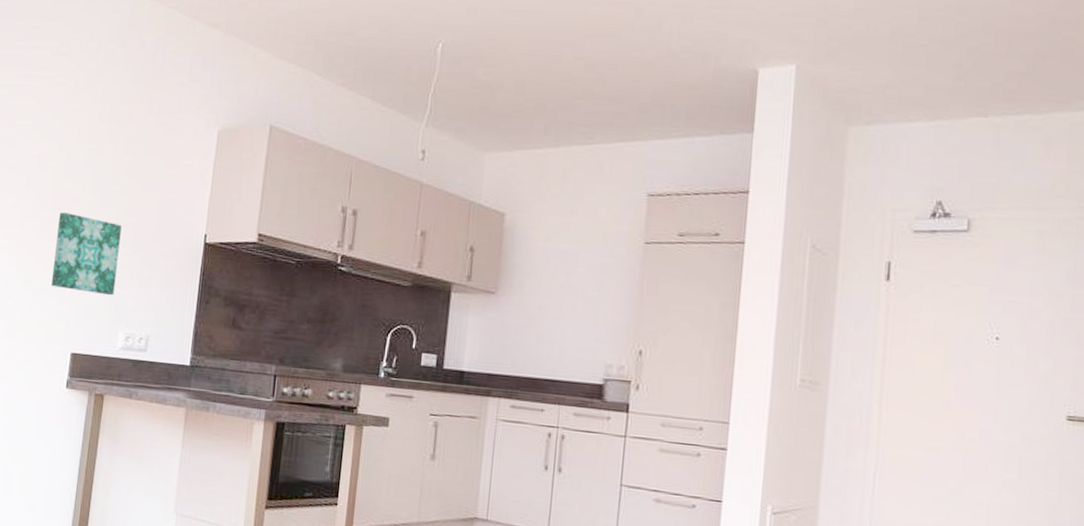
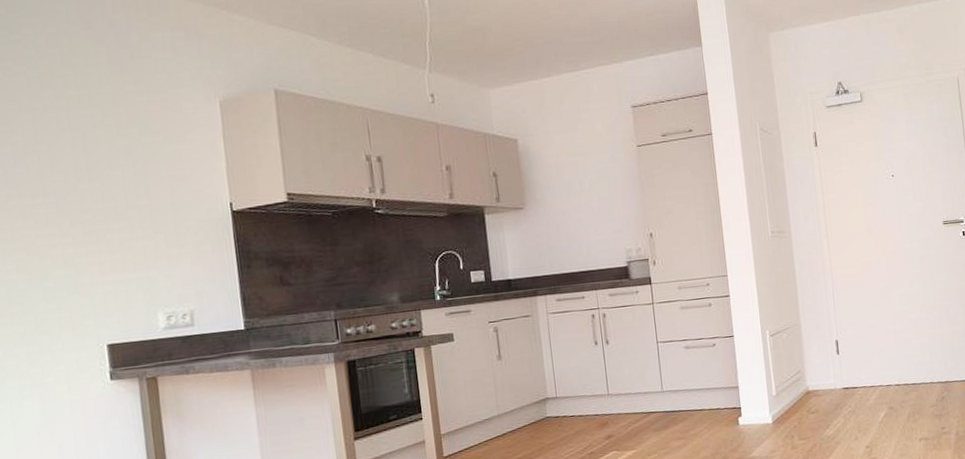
wall art: present [51,212,122,296] -> none [56,205,143,284]

